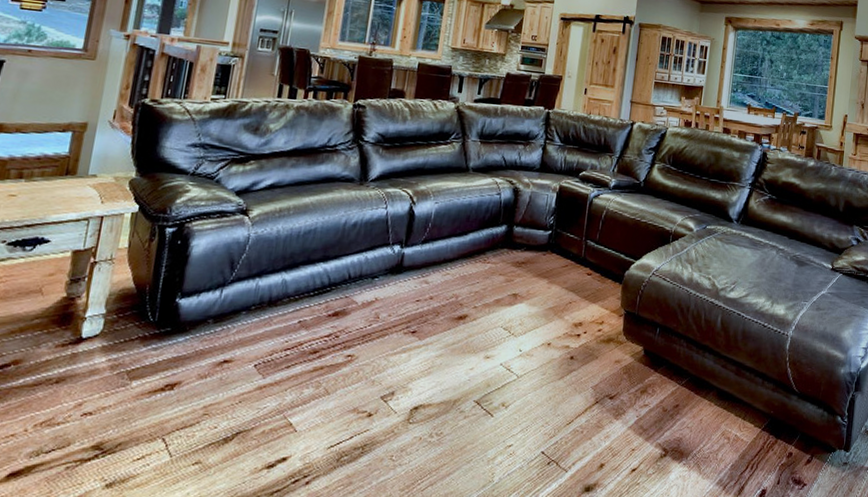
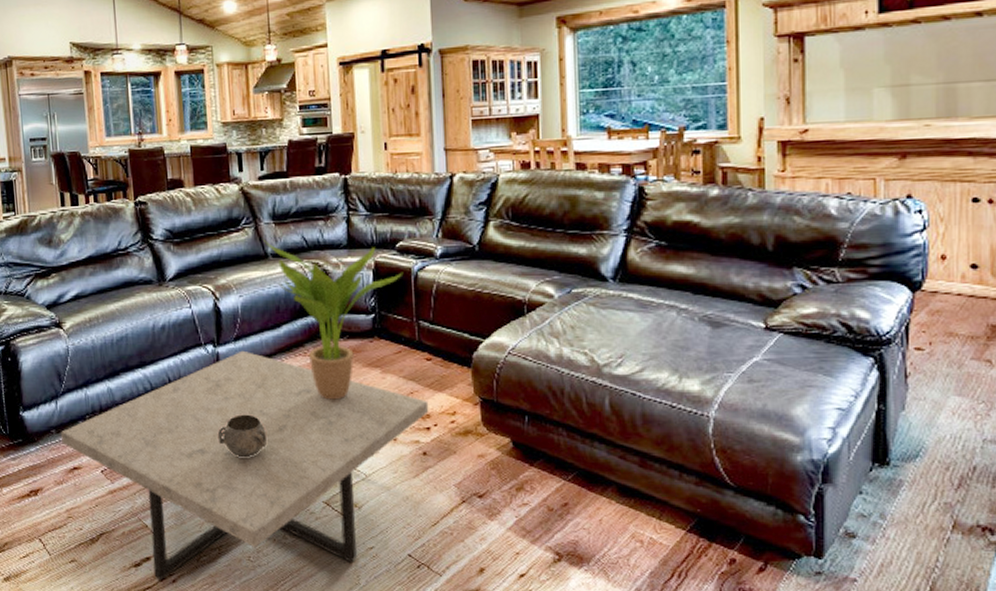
coffee table: none [217,253,583,483] -> present [61,350,429,581]
decorative bowl: none [385,313,435,355] -> present [217,414,268,457]
potted plant: none [468,154,582,305] -> present [264,239,404,400]

